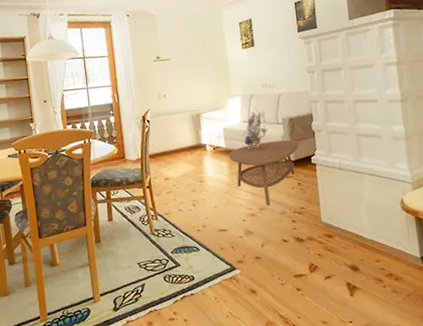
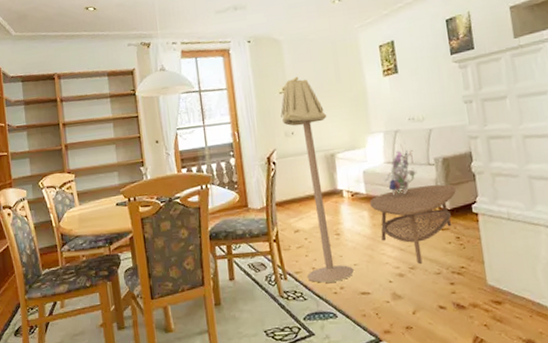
floor lamp: none [154,47,215,222] -> present [280,76,355,283]

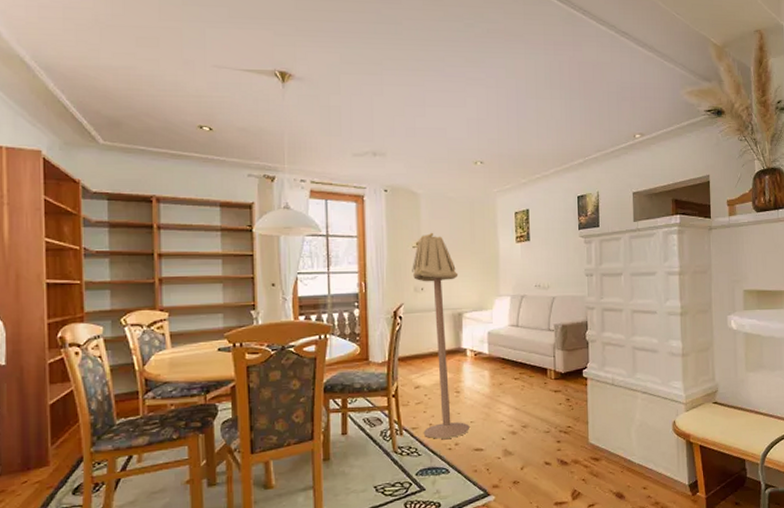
coffee table: present [370,184,456,264] -> none [491,349,570,423]
bouquet: present [383,145,418,195] -> none [506,310,538,357]

